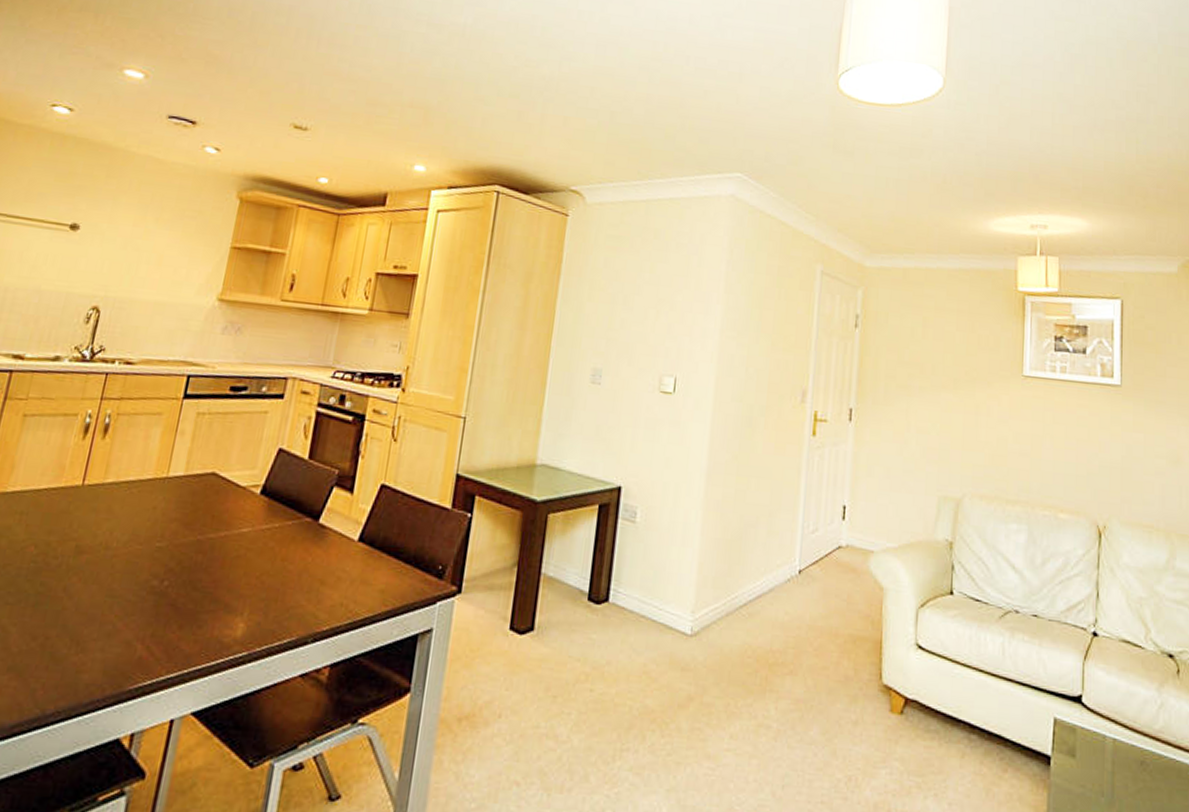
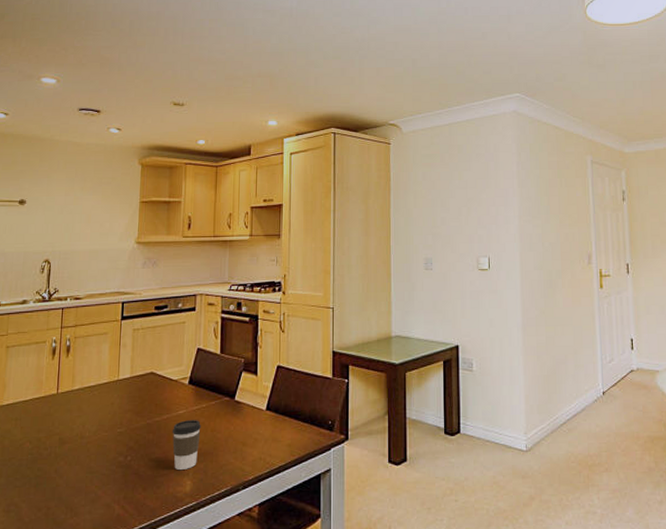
coffee cup: none [225,541,269,607] -> present [172,419,201,470]

